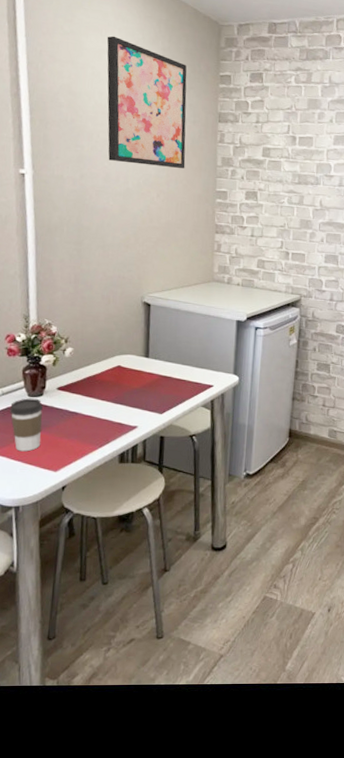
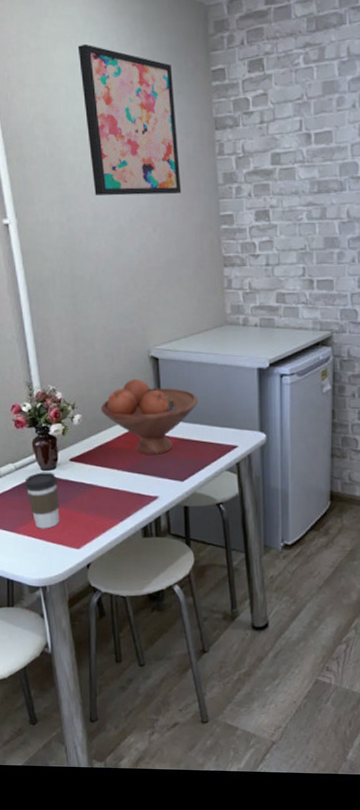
fruit bowl: none [92,320,183,389] -> present [100,378,199,455]

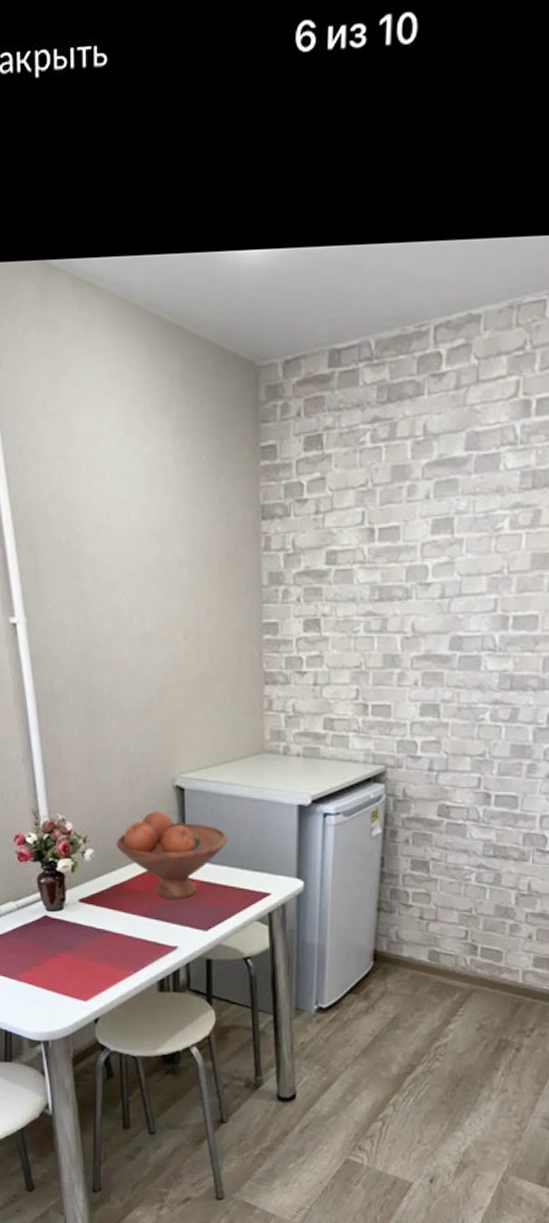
coffee cup: present [25,472,60,529] -> none [27,913,66,977]
wall art: present [77,44,182,196] -> none [103,408,219,595]

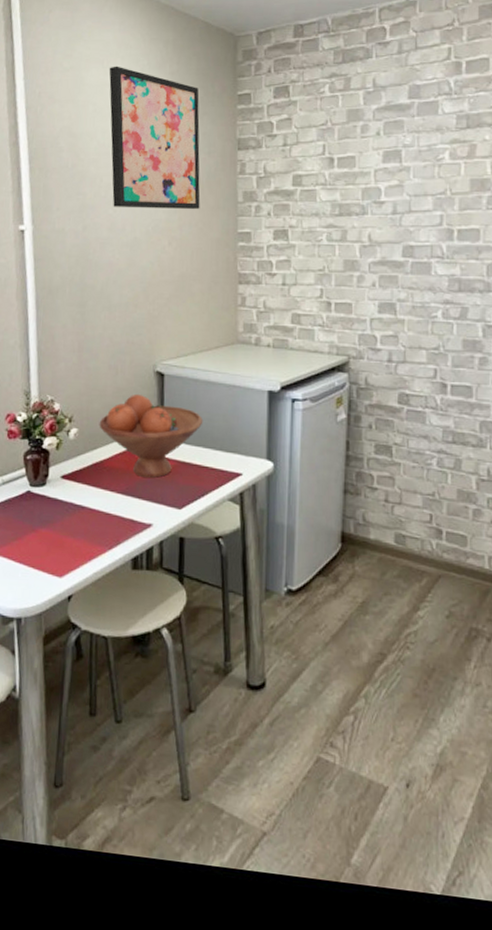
wall art: none [103,408,219,595] -> present [109,66,201,209]

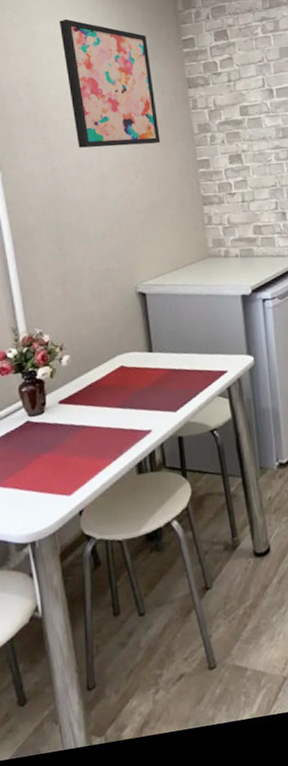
fruit bowl: present [99,393,204,478] -> none [89,315,187,389]

